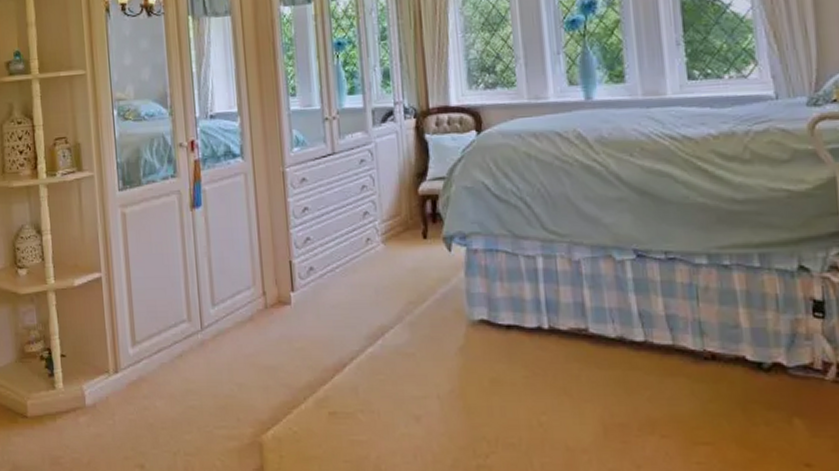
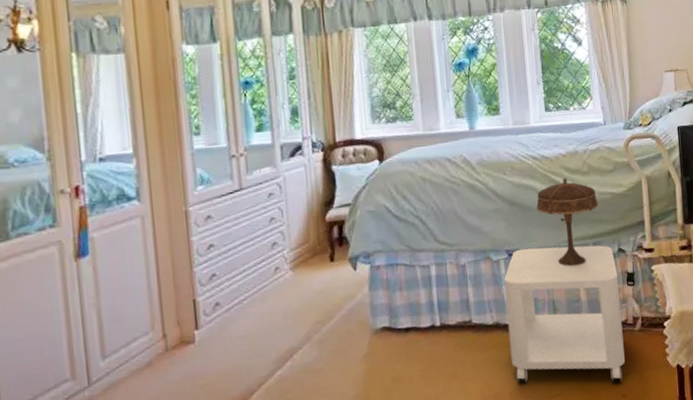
side table: none [631,250,810,445] -> present [504,245,625,383]
table lamp: none [675,165,768,281] -> present [536,177,599,267]

